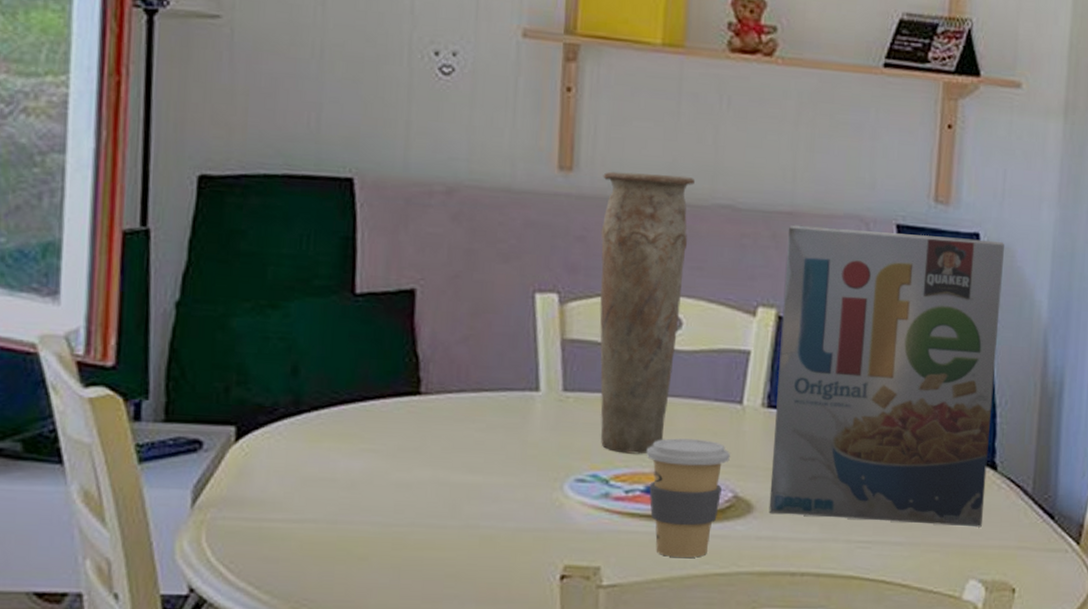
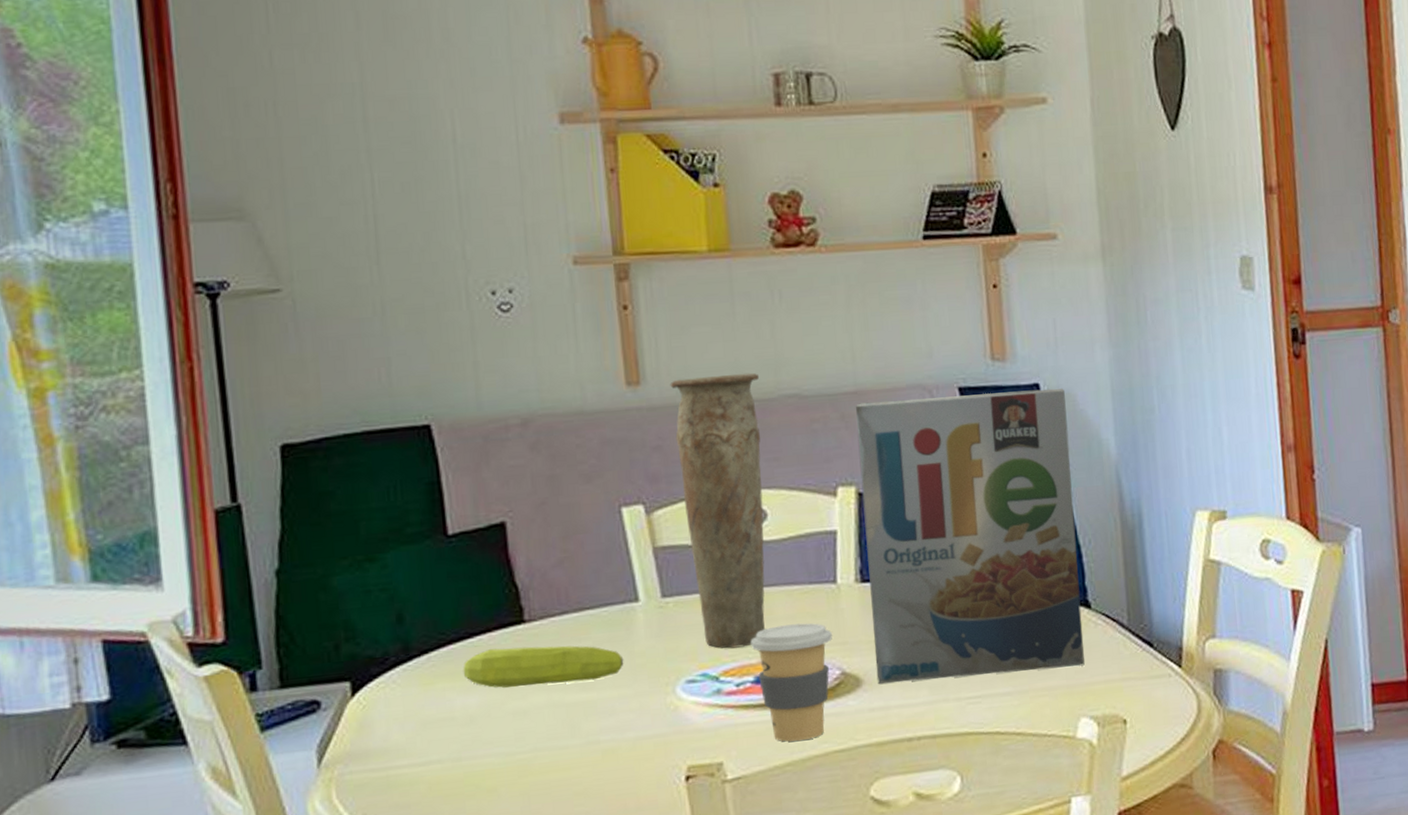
fruit: none [351,416,516,464] -> present [463,645,624,688]

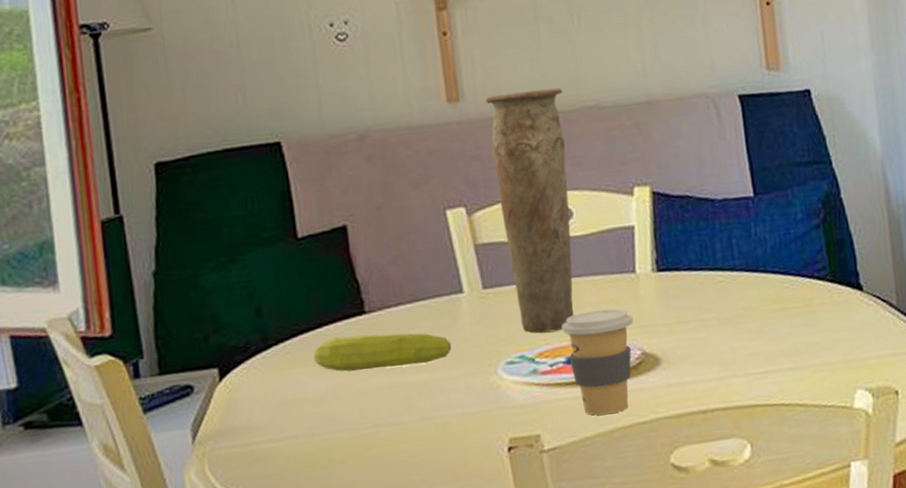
cereal box: present [855,387,1085,684] -> none [647,92,859,362]

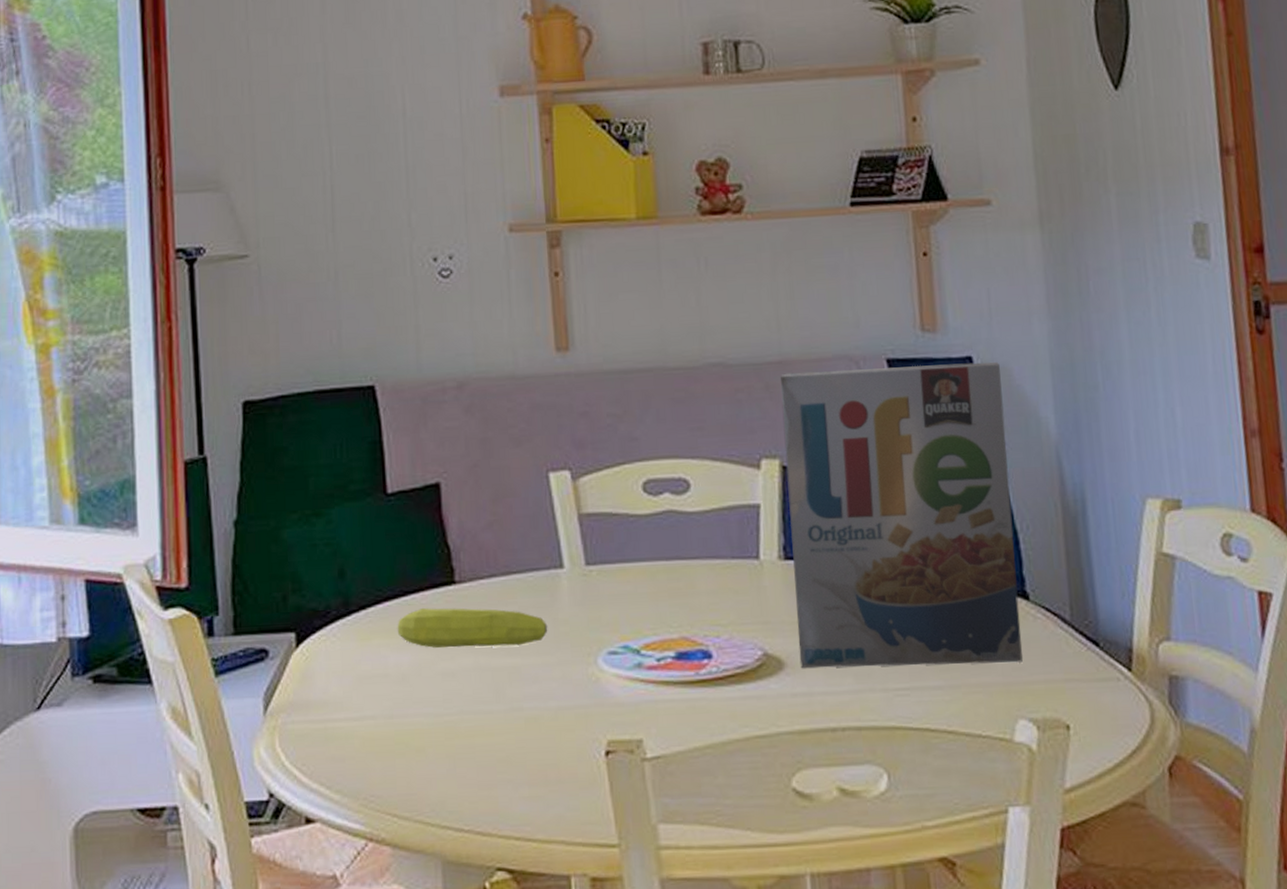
vase: present [485,87,574,333] -> none [597,340,687,622]
coffee cup: present [561,309,633,416] -> none [672,599,754,723]
cereal box: none [647,92,859,362] -> present [780,361,1023,668]

